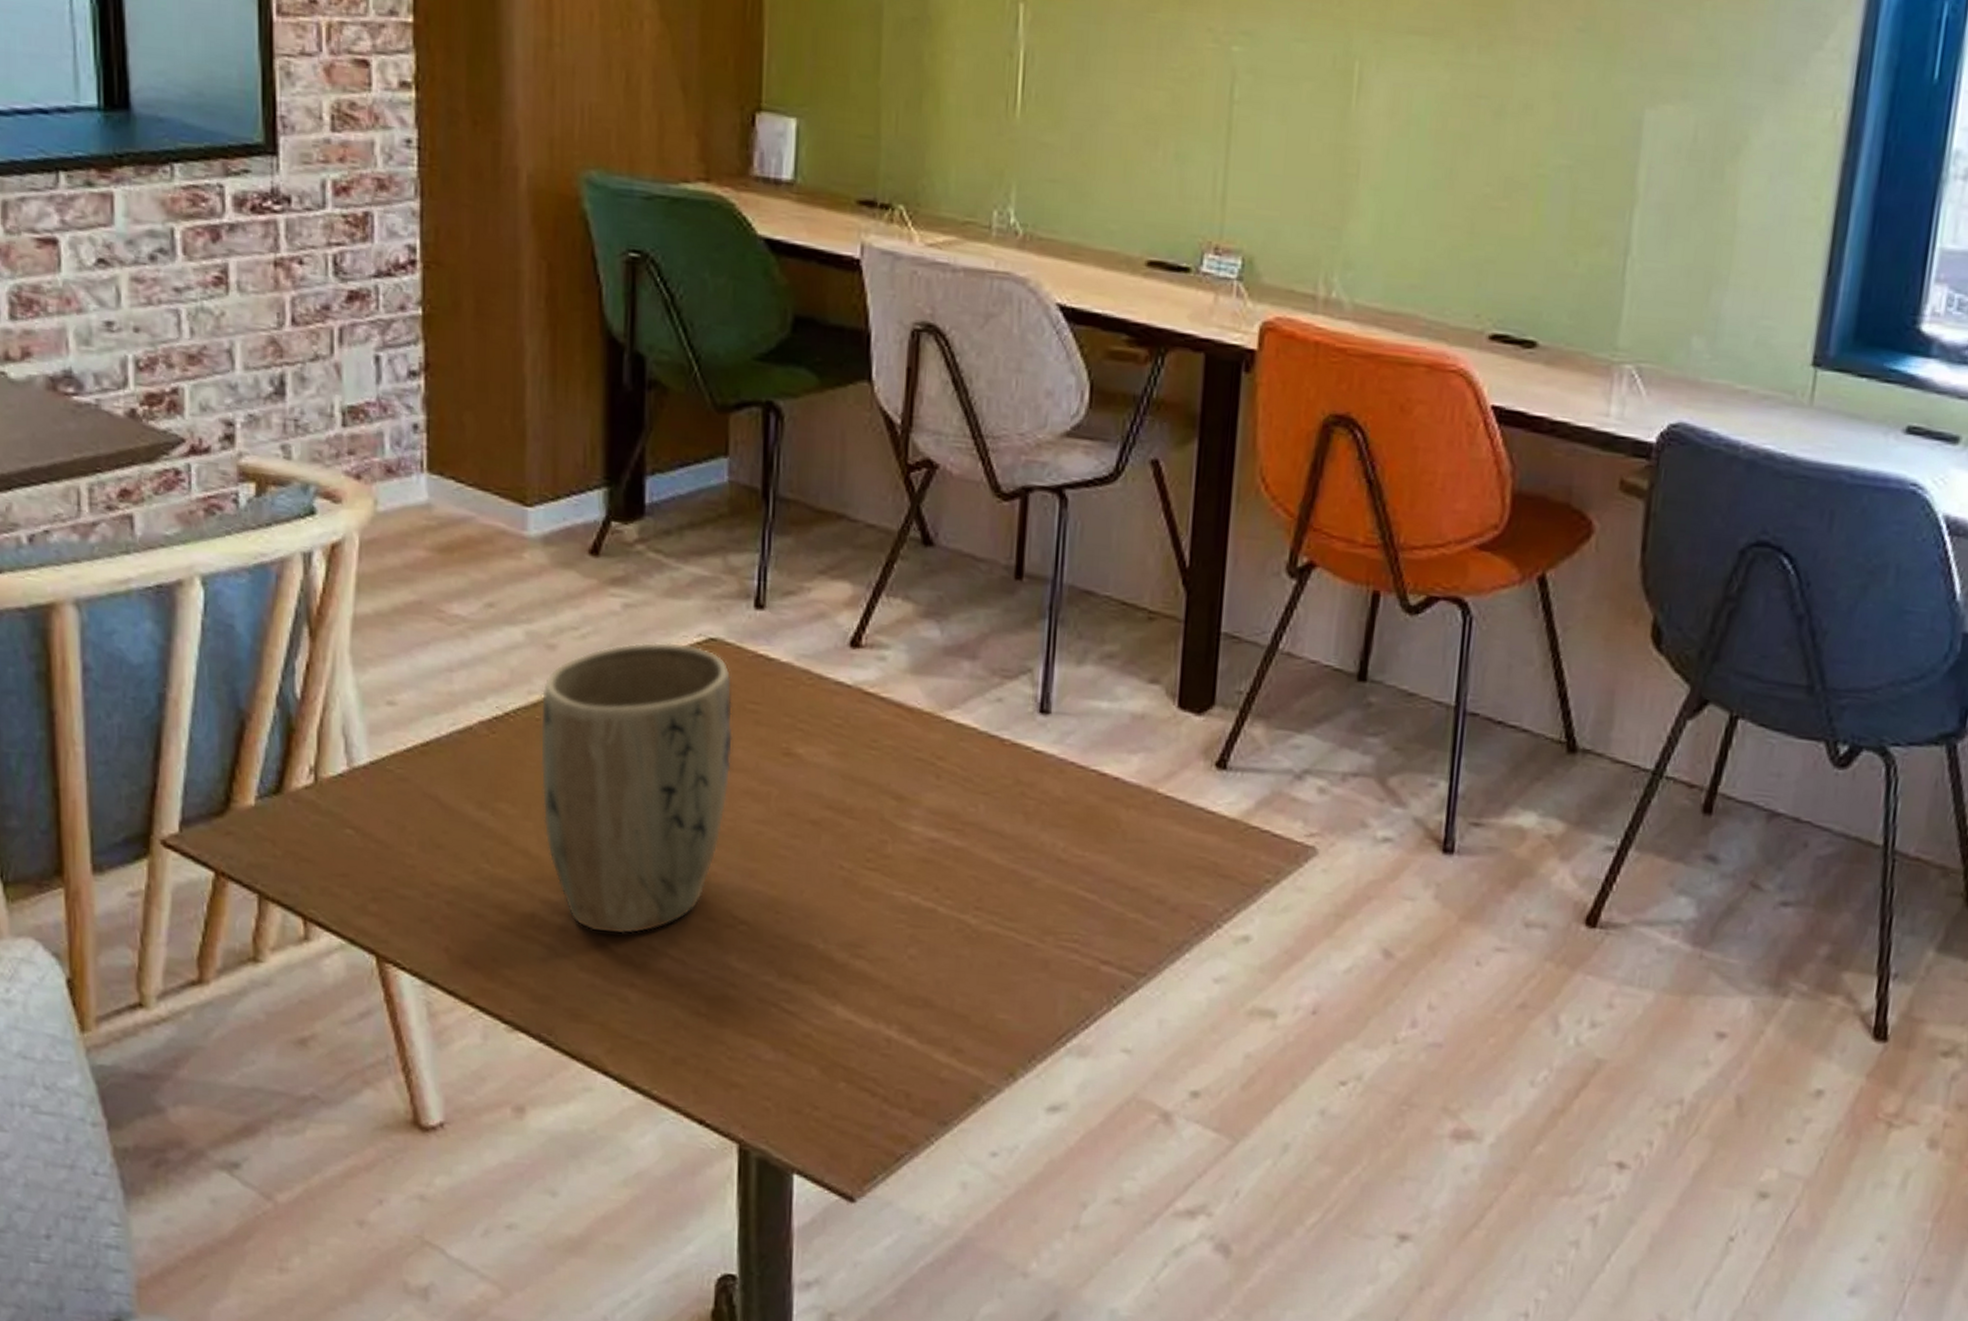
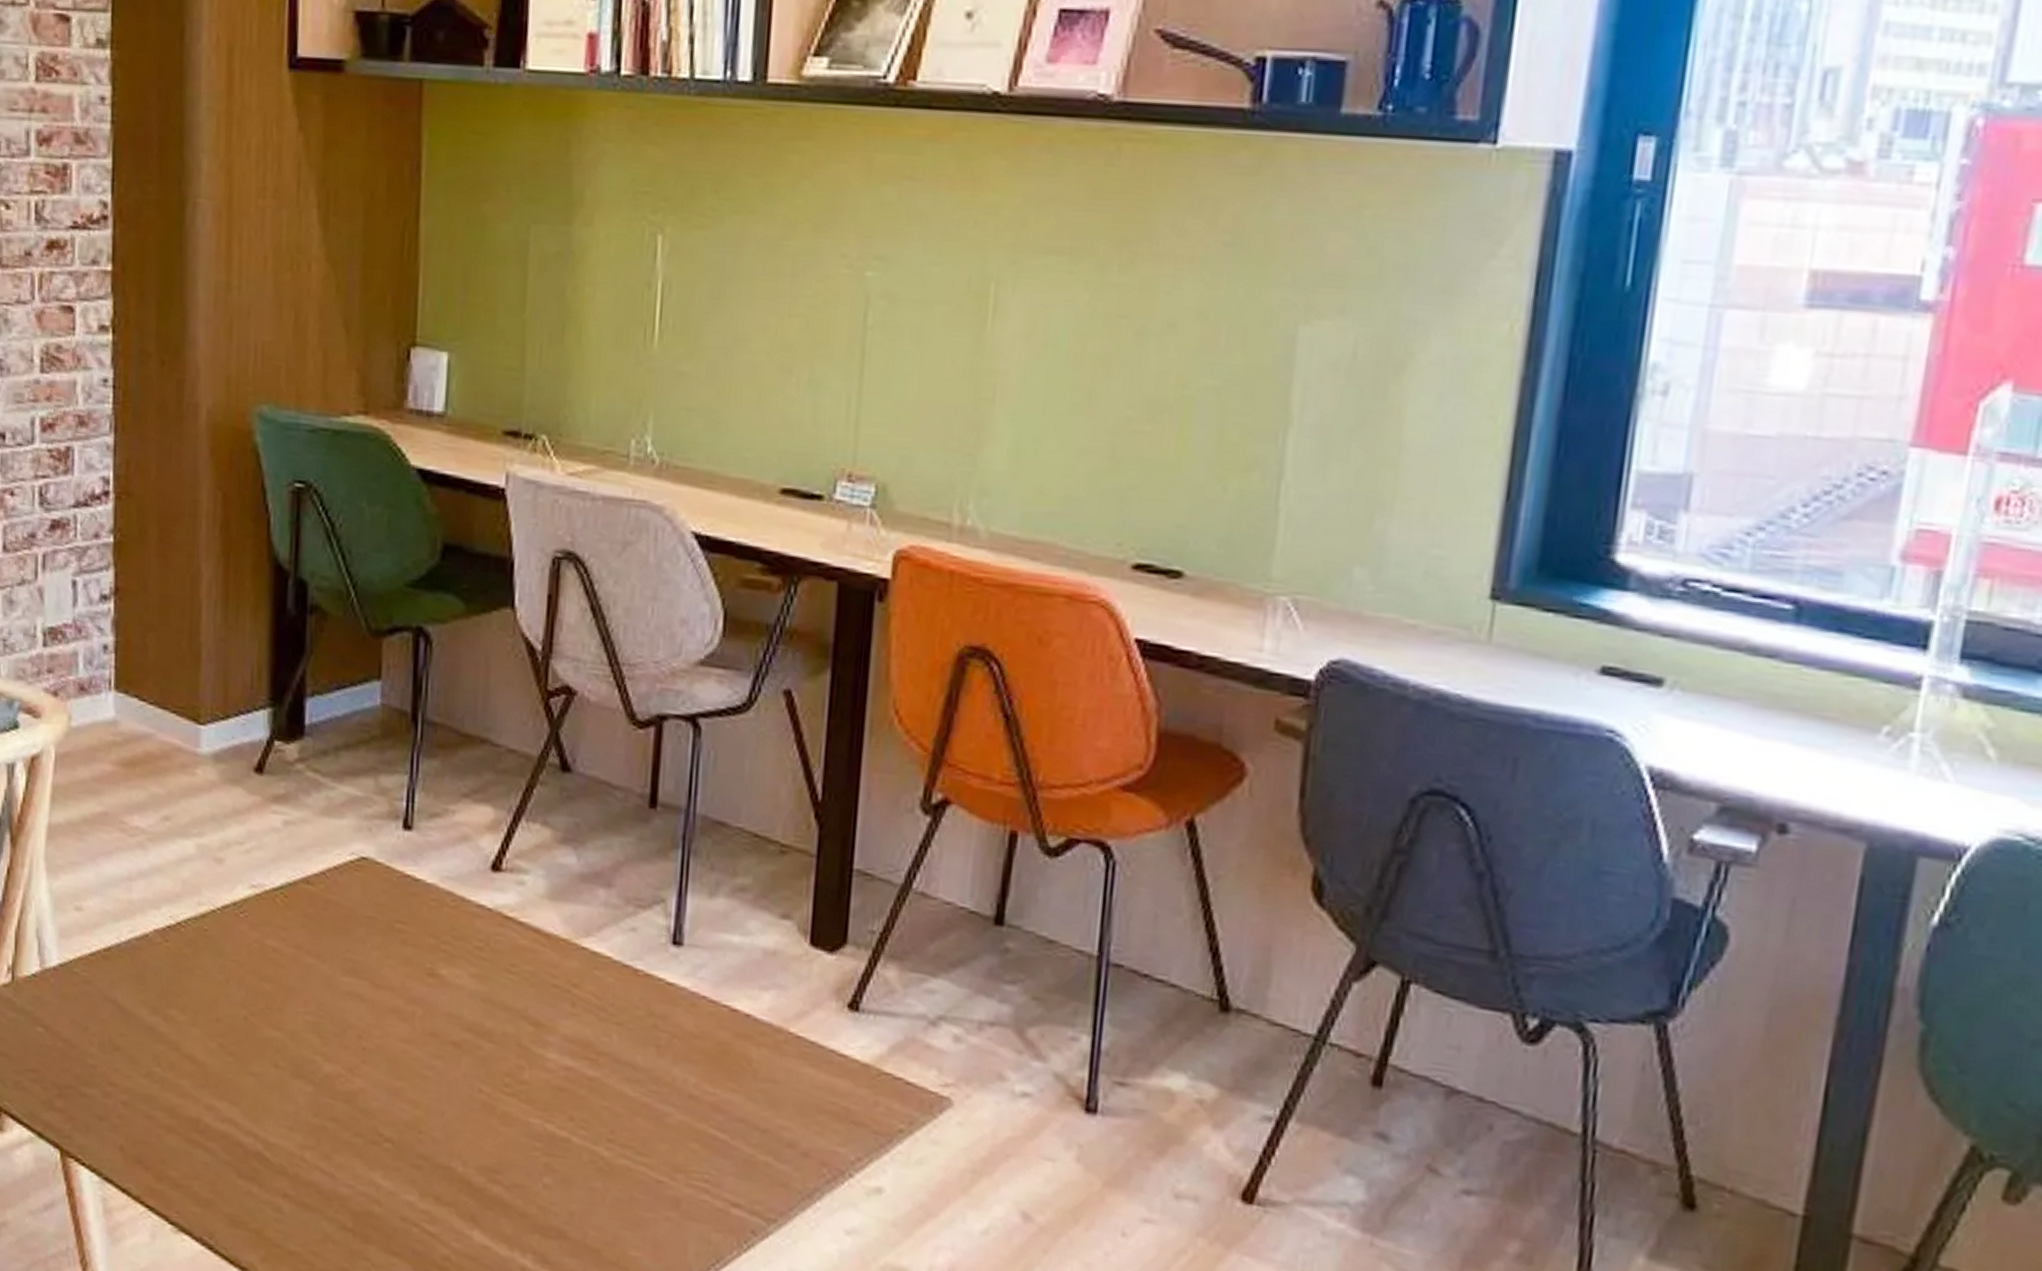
plant pot: present [540,642,734,935] -> none [207,858,382,1145]

